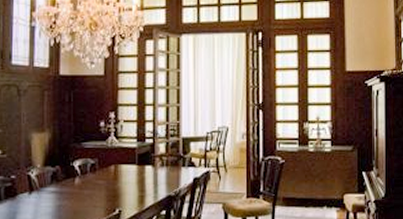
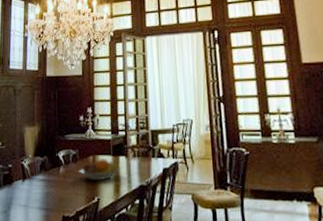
fruit bowl: none [97,168,147,191] -> present [78,159,121,180]

